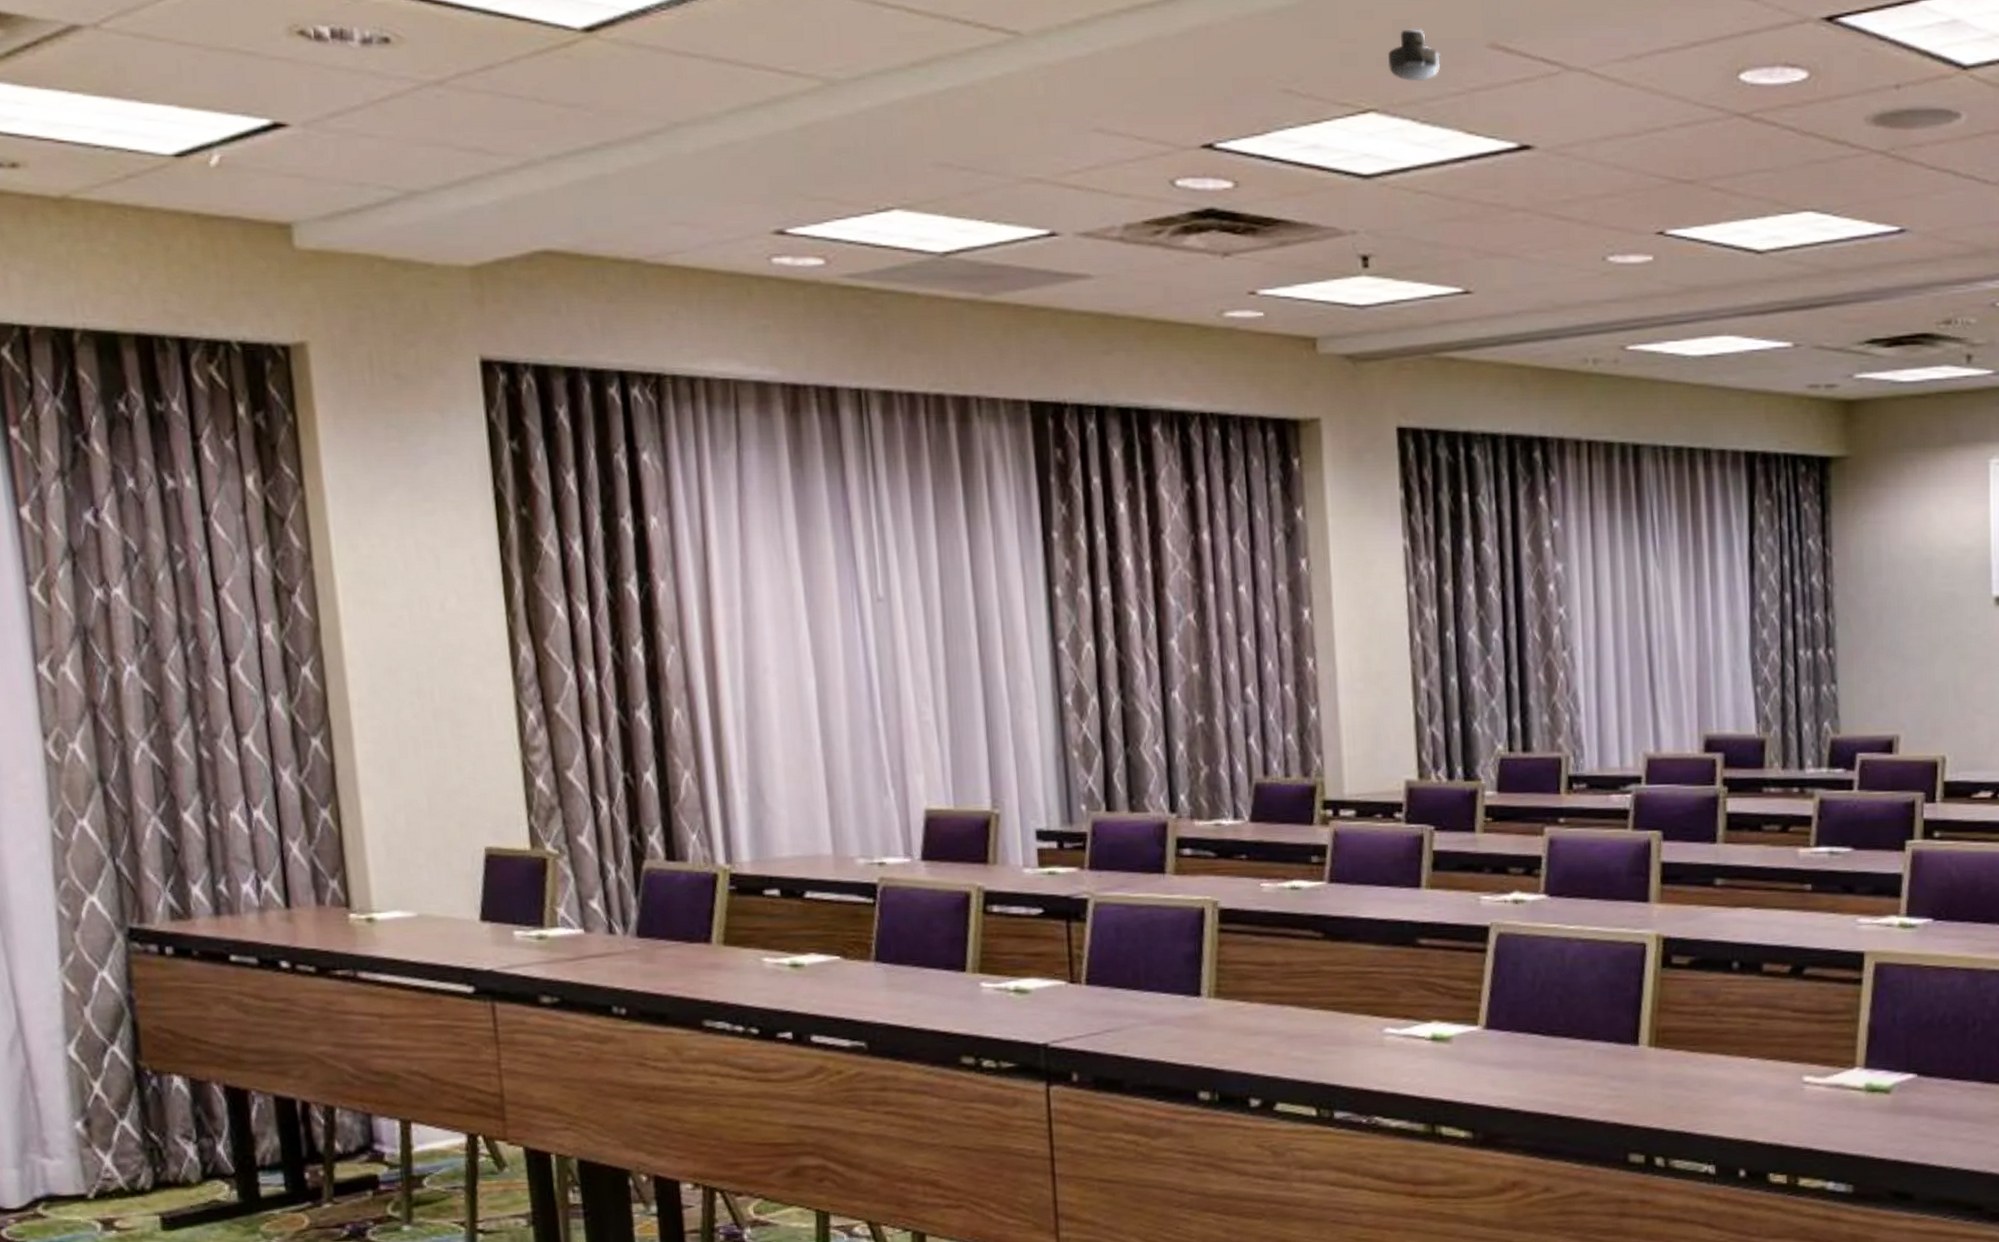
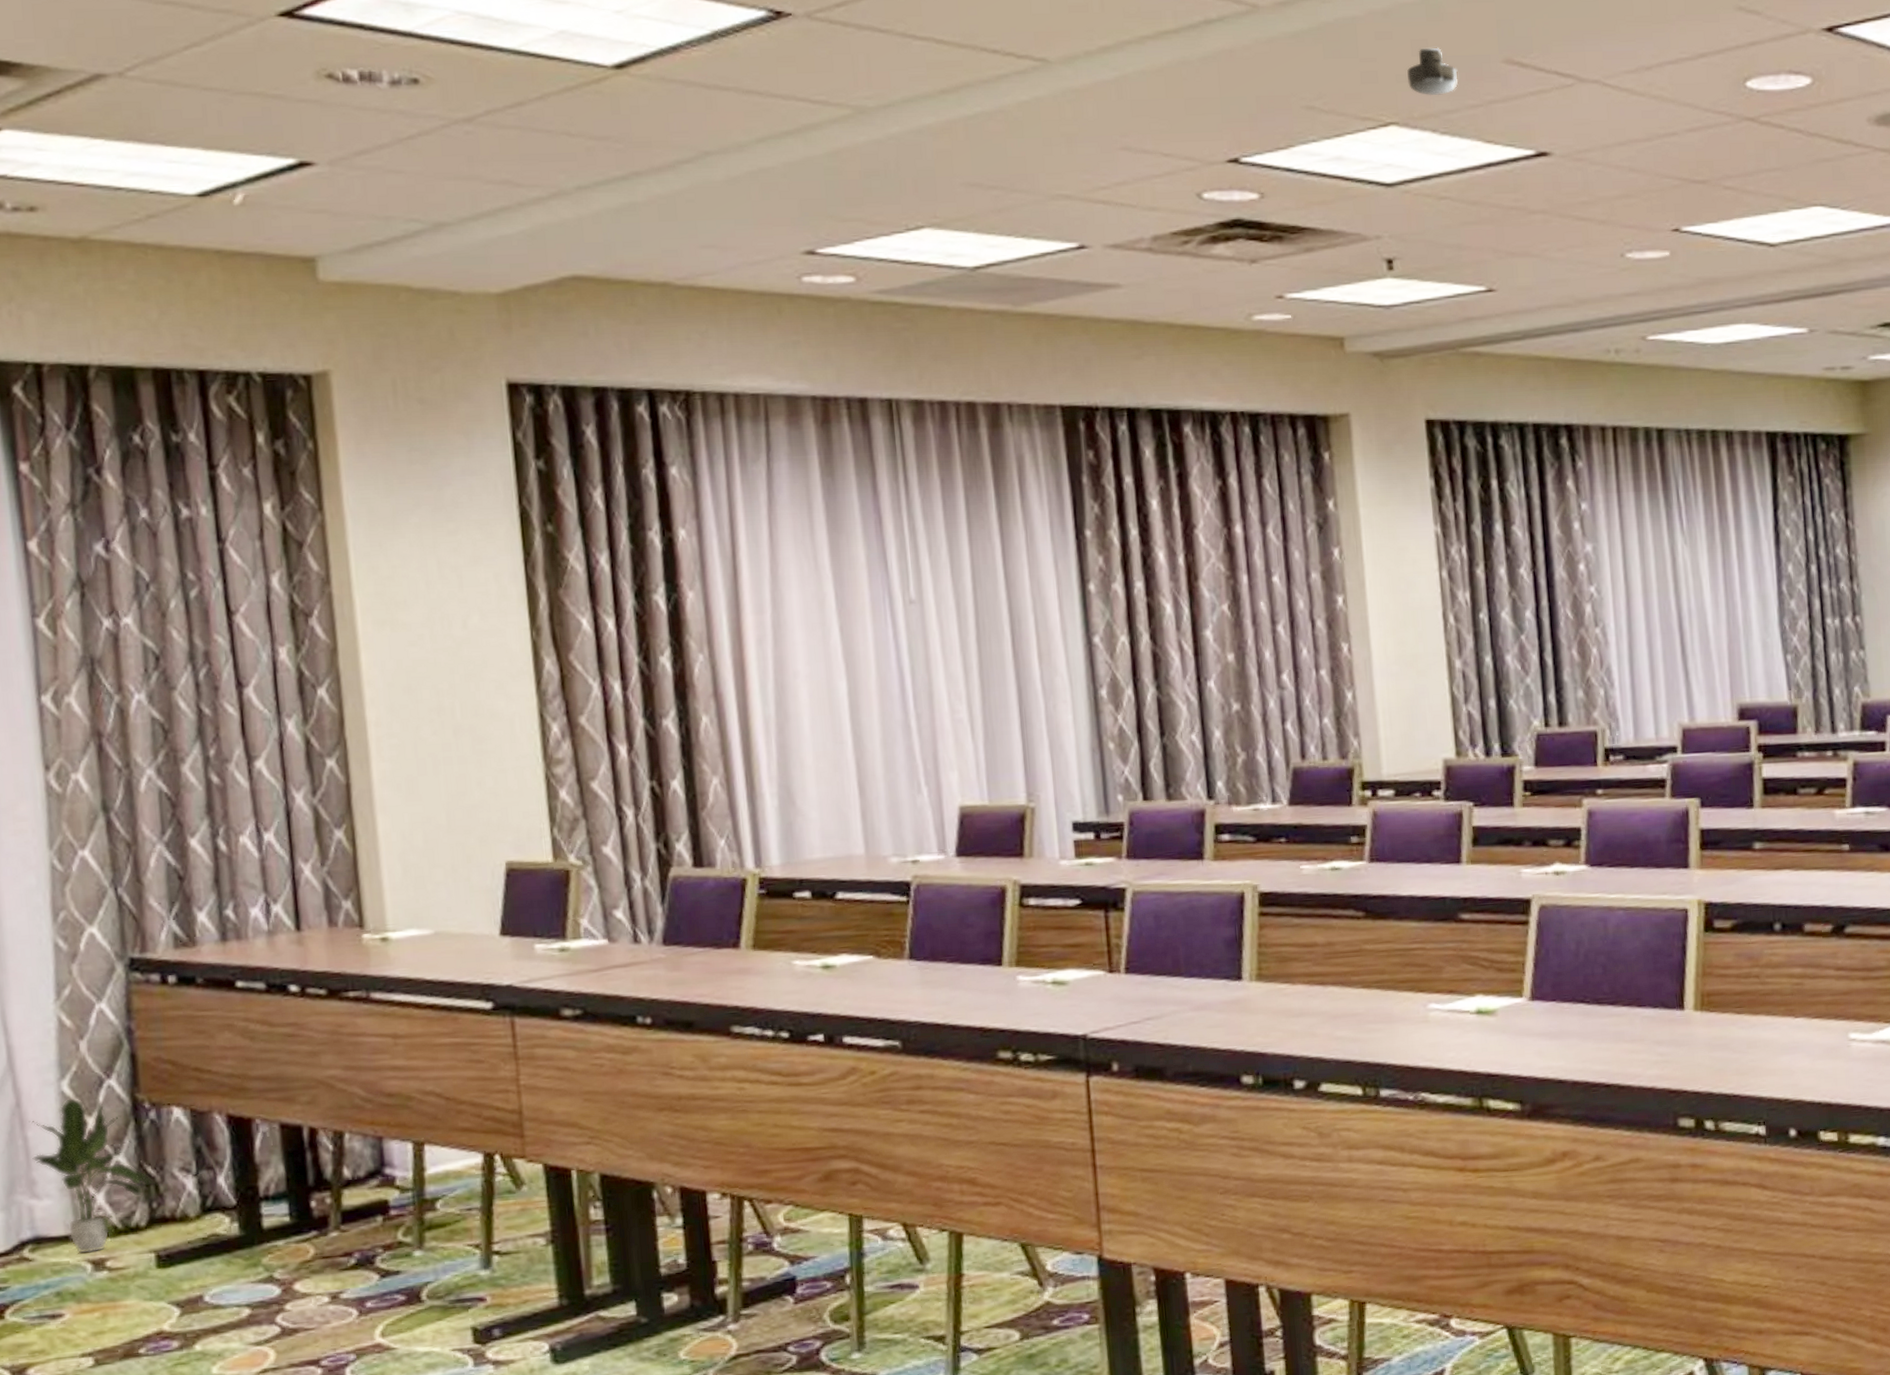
potted plant: none [39,1063,162,1213] -> present [29,1098,159,1254]

